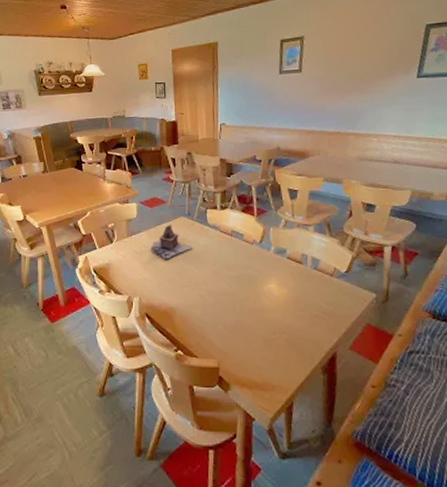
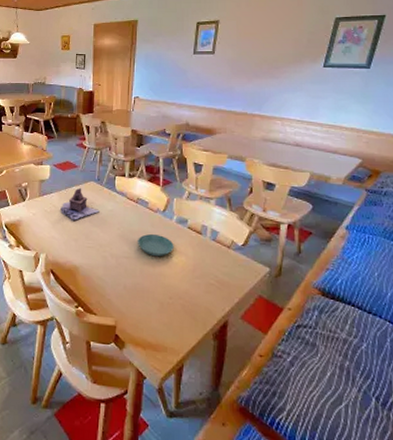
saucer: none [235,268,274,291] -> present [138,234,174,257]

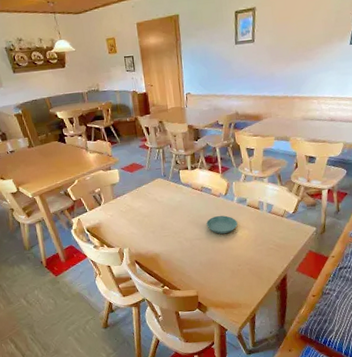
teapot: present [60,187,100,221] -> none [134,185,170,215]

